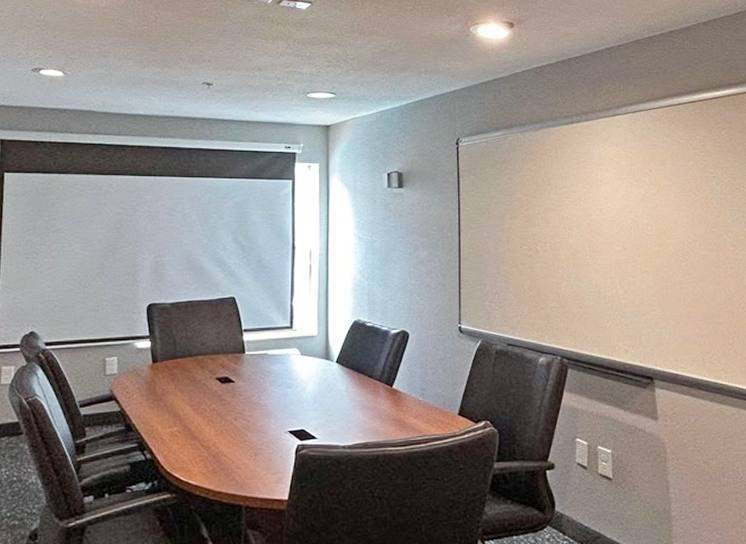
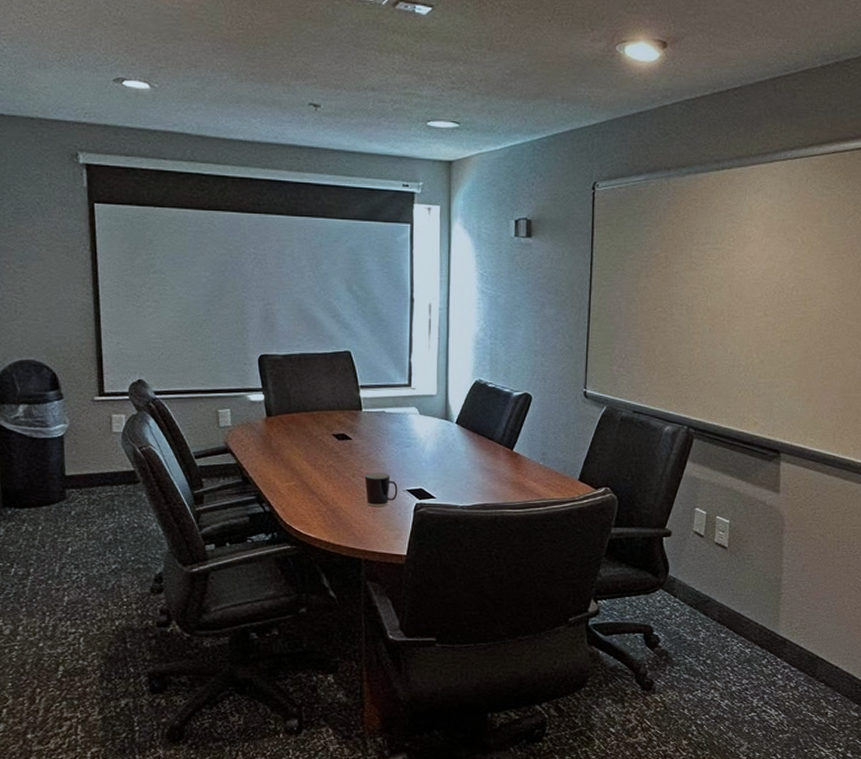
mug: none [246,415,280,451] -> present [364,473,398,508]

